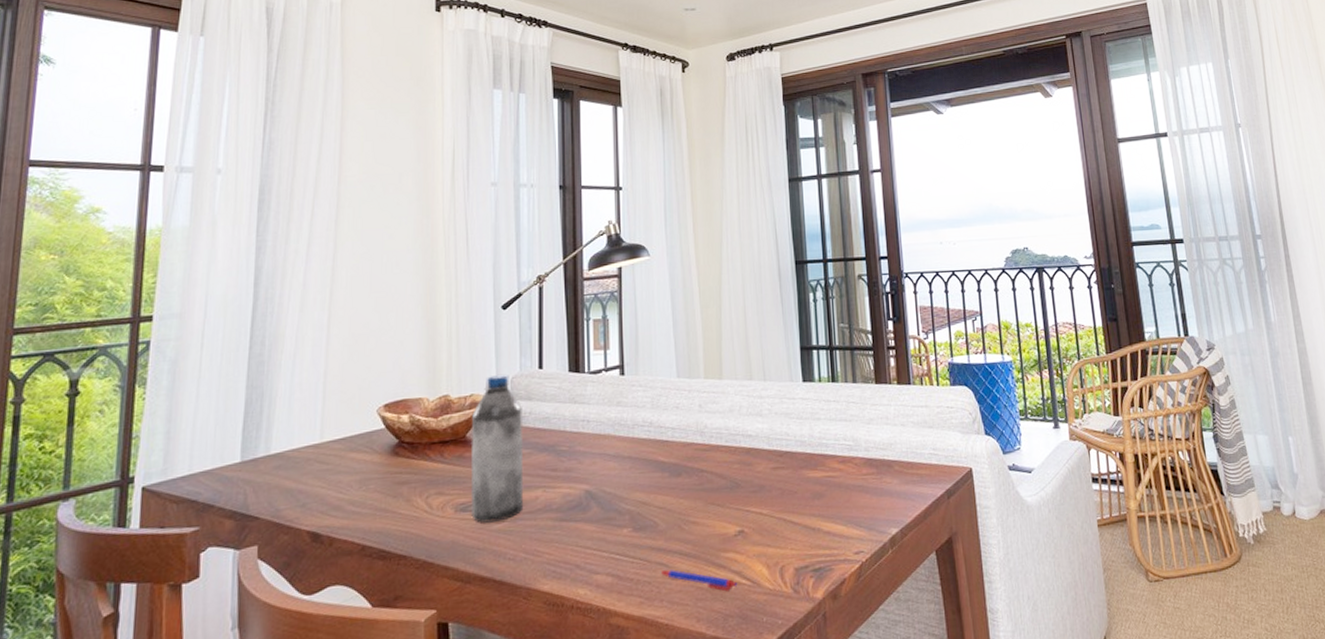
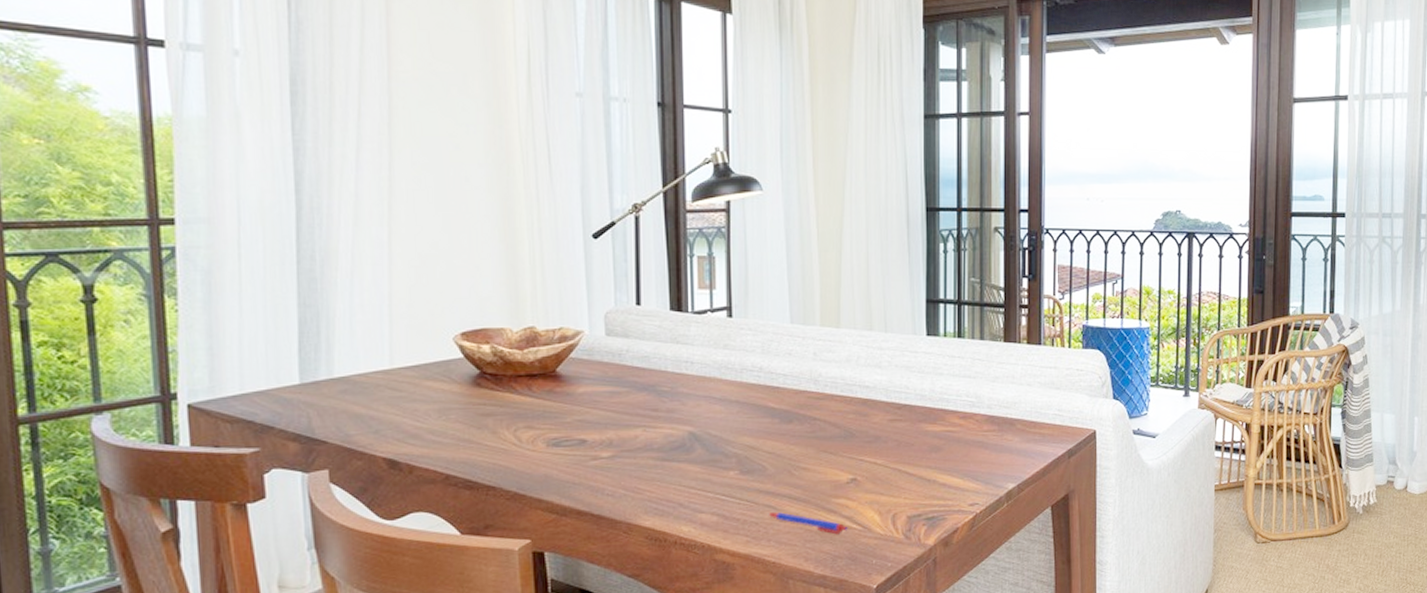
water bottle: present [471,374,524,523] -> none [562,308,622,459]

